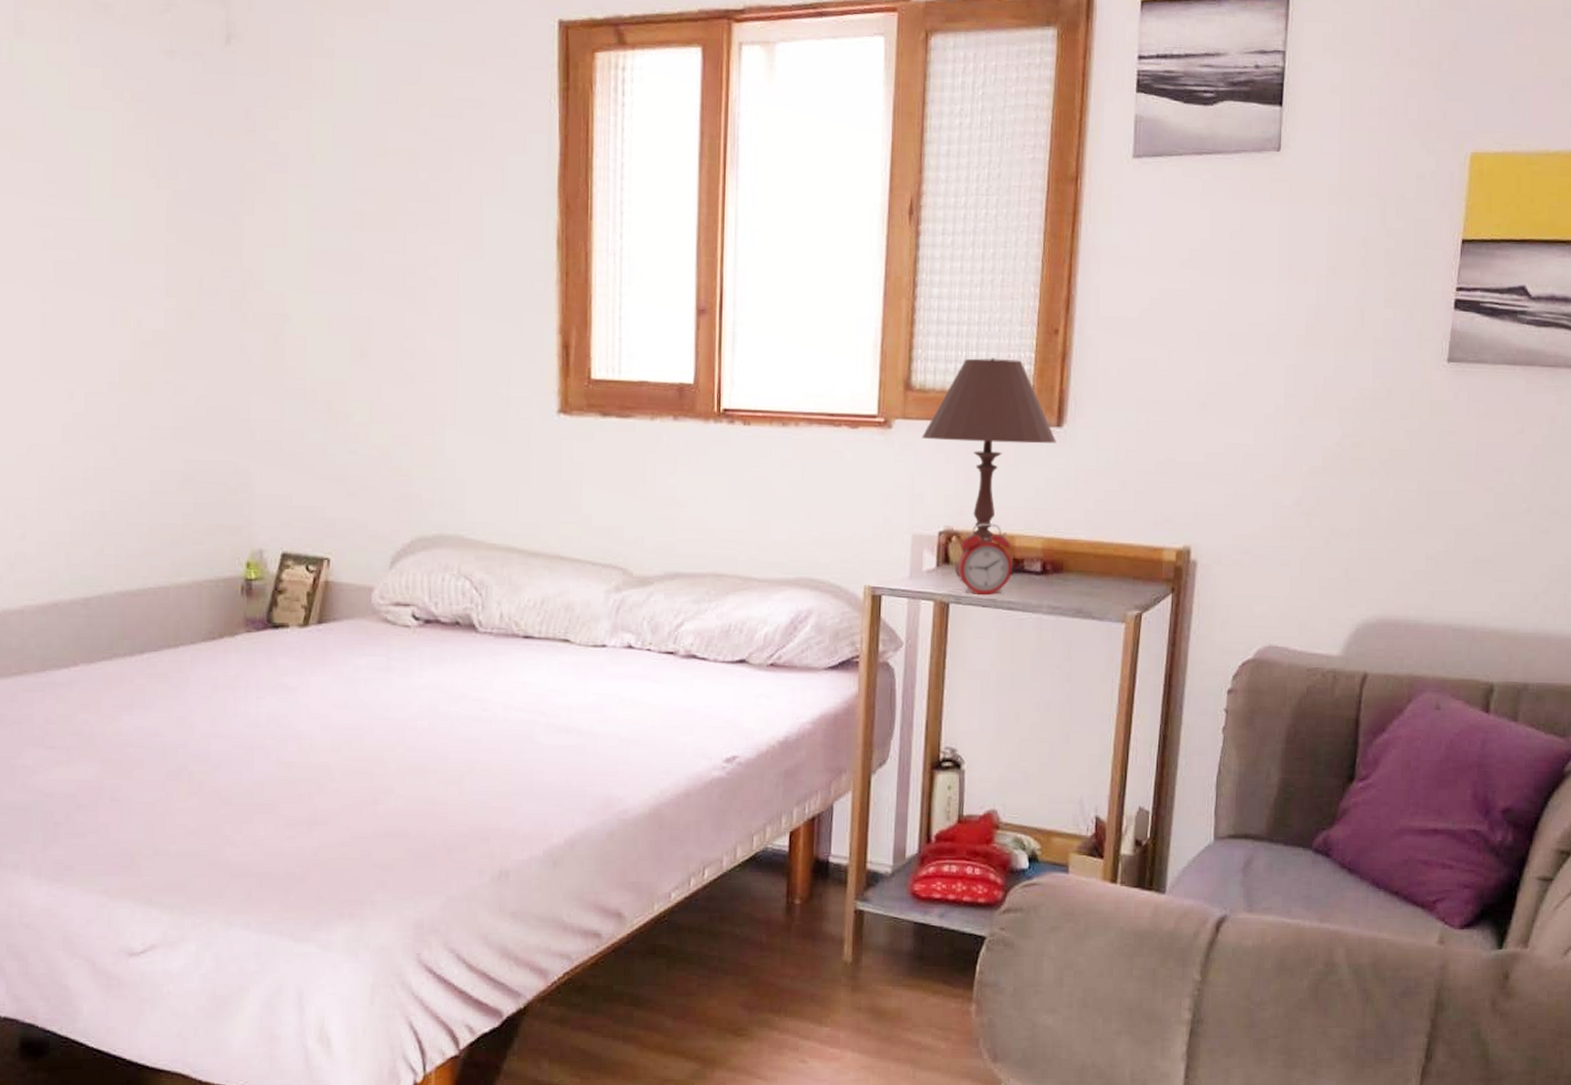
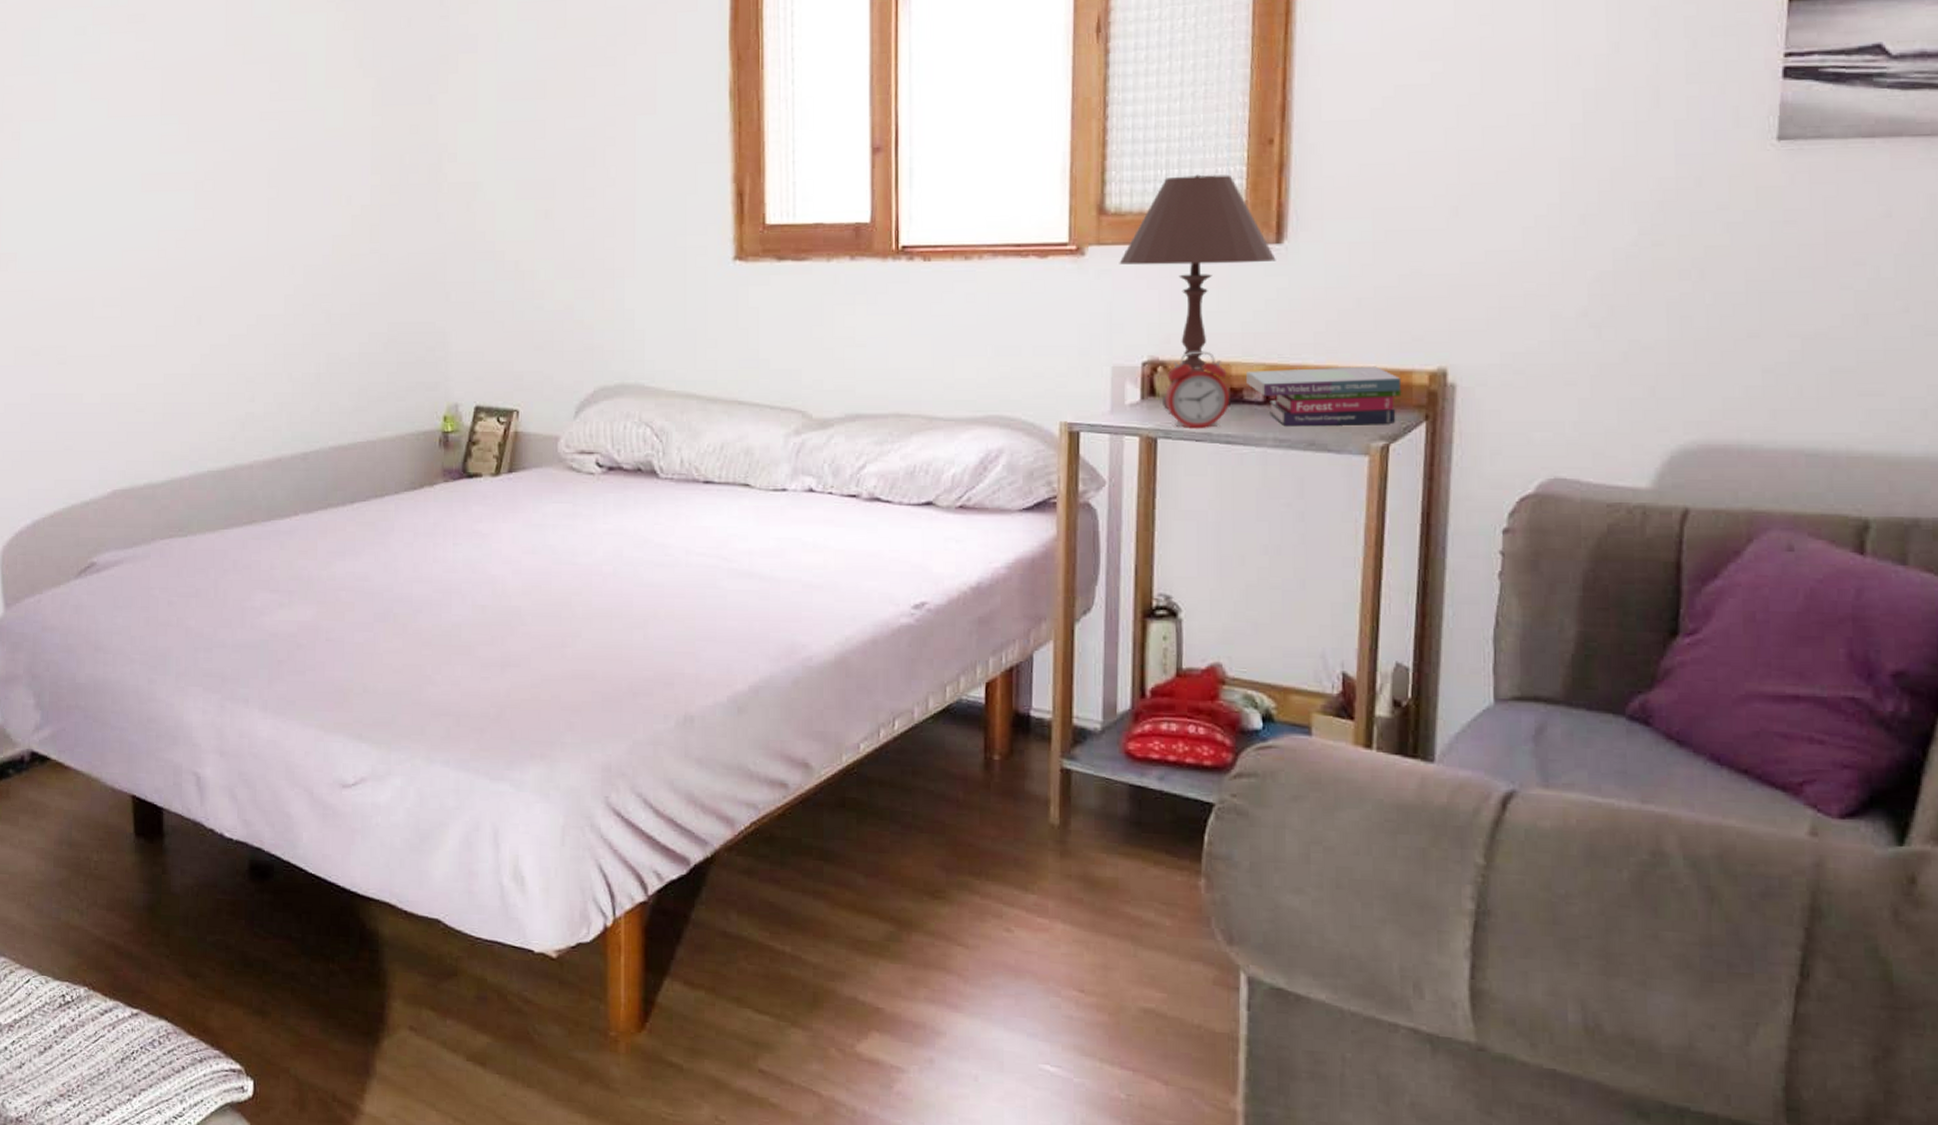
books: none [1027,542,1154,596] -> present [1246,366,1402,427]

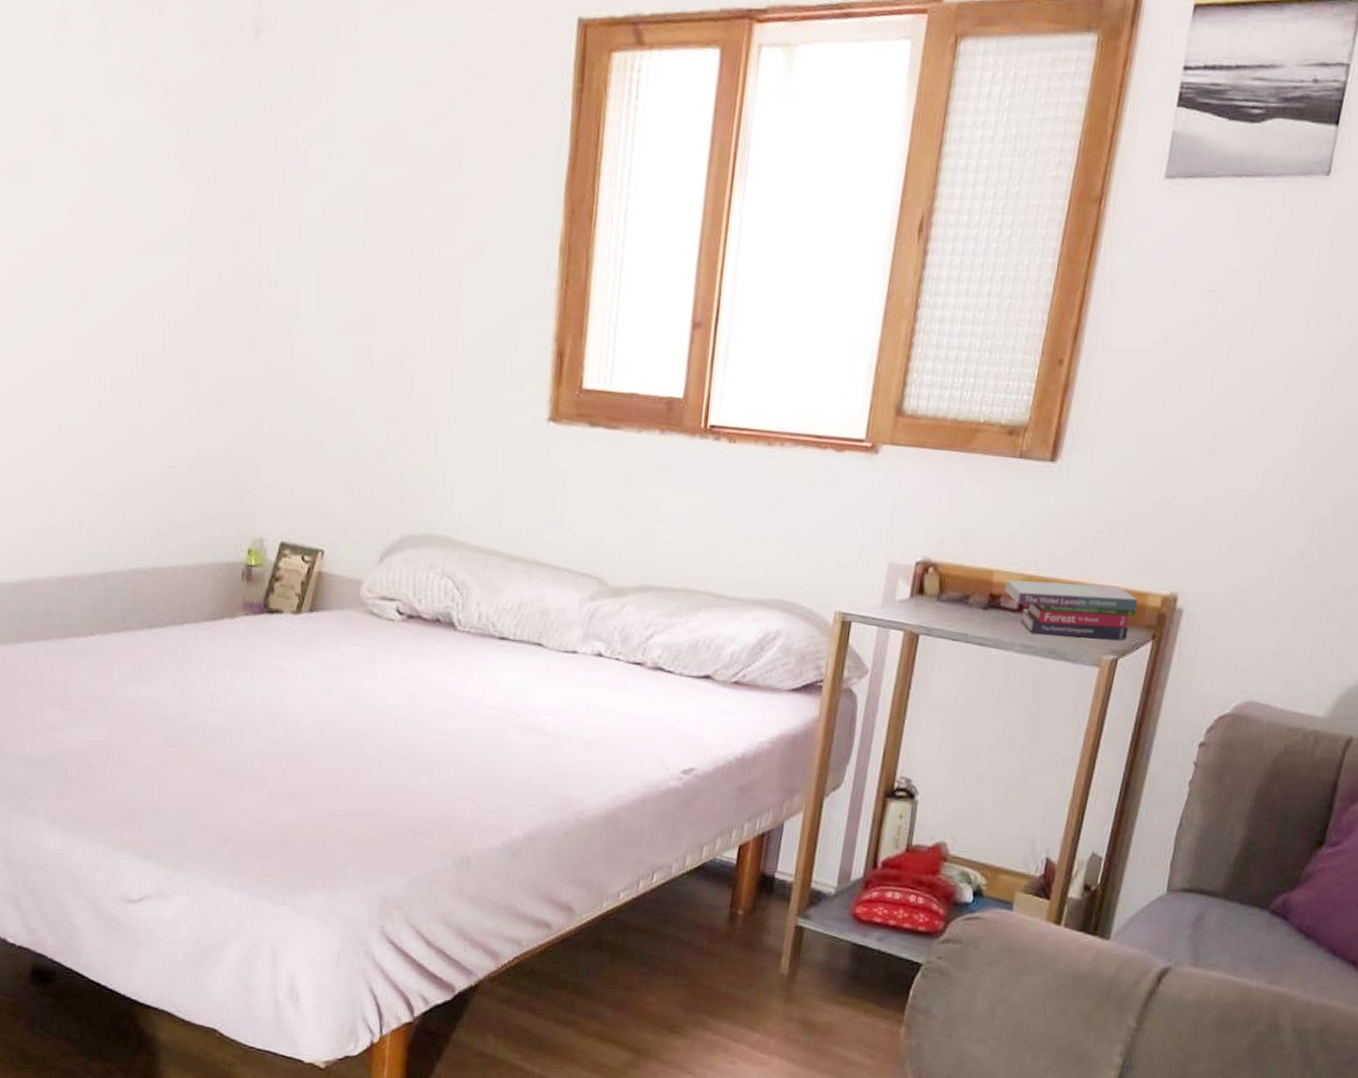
table lamp: present [1119,174,1276,410] -> none [908,386,1048,609]
alarm clock: present [1165,351,1229,429] -> none [931,555,990,629]

